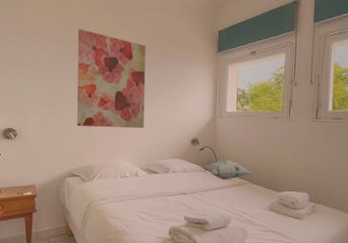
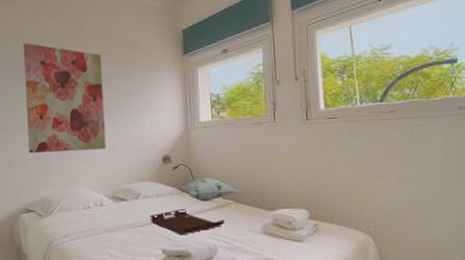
serving tray: none [176,184,239,206] -> present [149,208,225,235]

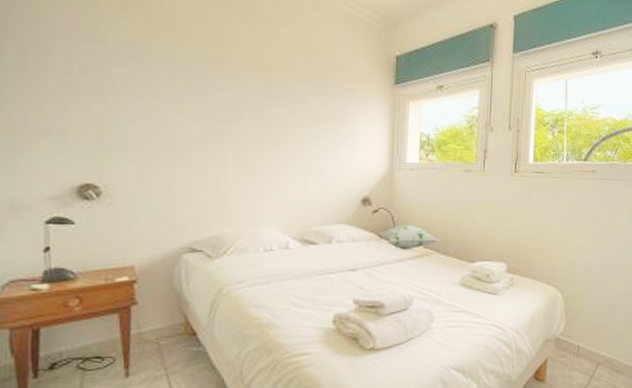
wall art: present [23,43,106,154] -> none [195,41,298,185]
serving tray: present [149,208,225,235] -> none [342,256,424,285]

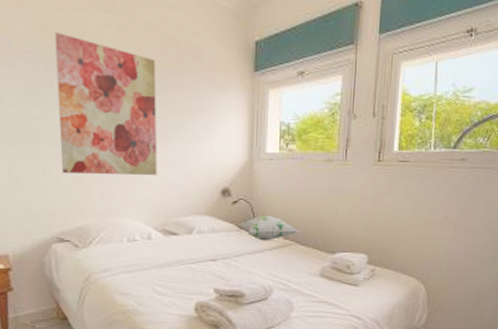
wall art: none [195,41,298,185] -> present [54,32,157,176]

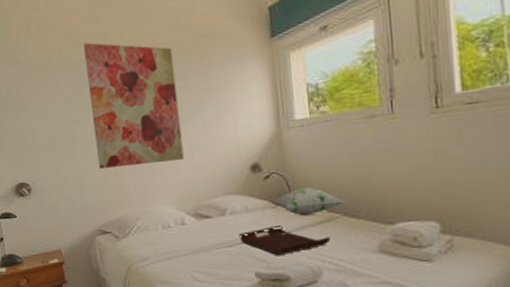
serving tray: none [203,246,283,275] -> present [238,224,331,256]

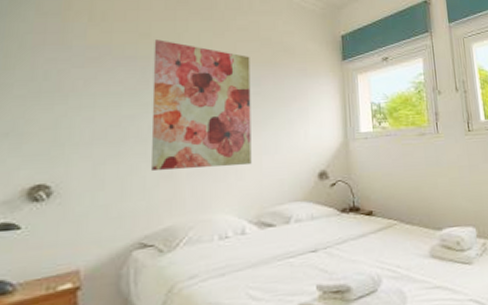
serving tray: present [238,224,331,256] -> none [302,232,390,266]
decorative pillow: present [274,187,346,216] -> none [338,194,403,224]

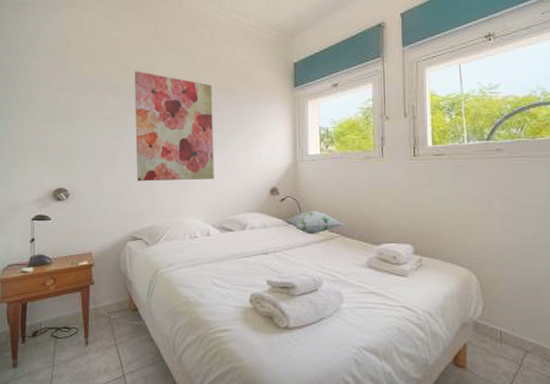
decorative pillow: none [338,194,403,224] -> present [287,210,344,234]

